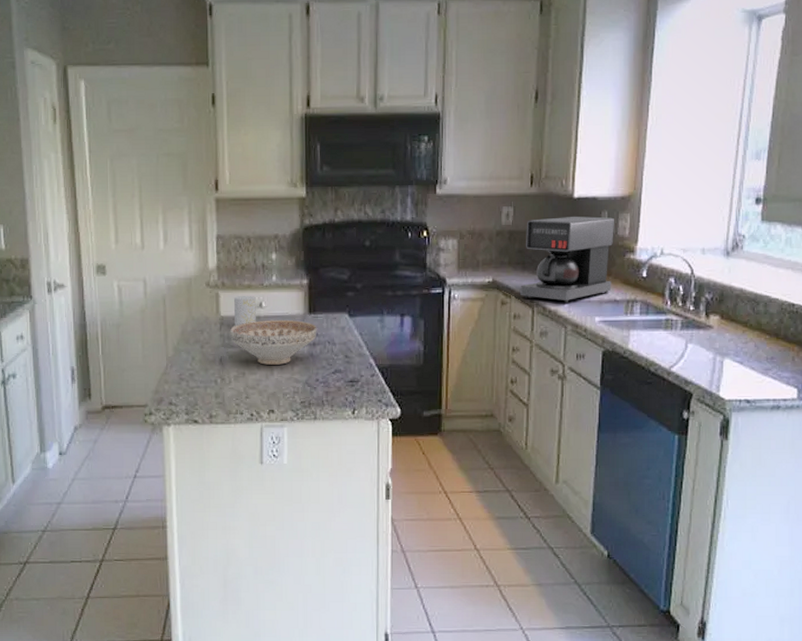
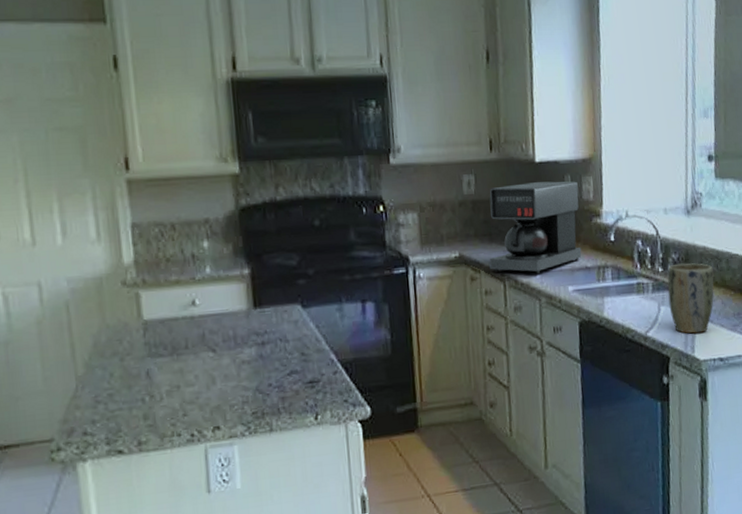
decorative bowl: present [230,319,317,365] -> none [157,317,265,374]
cup: present [234,295,256,326] -> none [159,292,189,330]
plant pot: none [697,303,749,373] -> present [667,263,714,334]

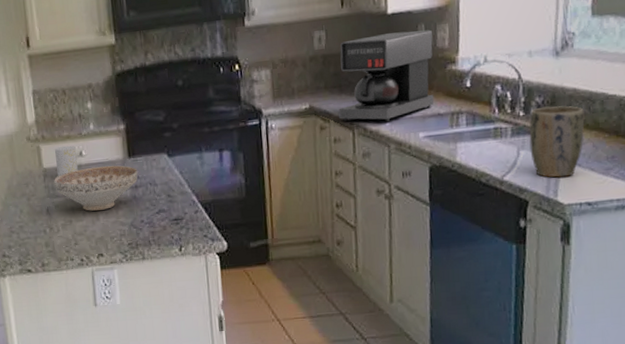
decorative bowl: none [157,317,265,374] -> present [54,165,138,211]
cup: none [159,292,189,330] -> present [55,145,78,176]

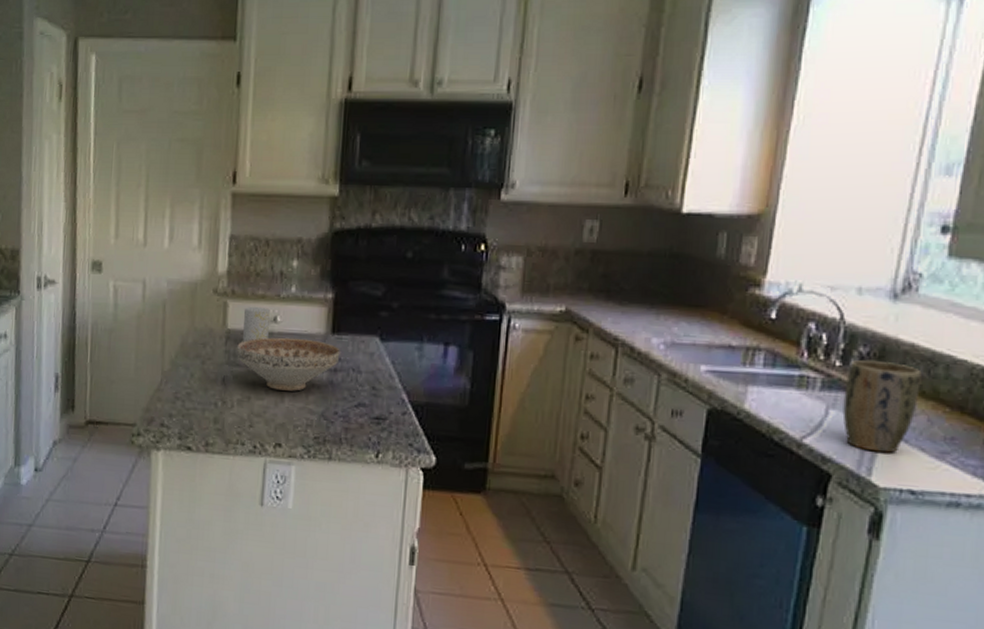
coffee maker: present [338,29,434,122] -> none [601,236,736,344]

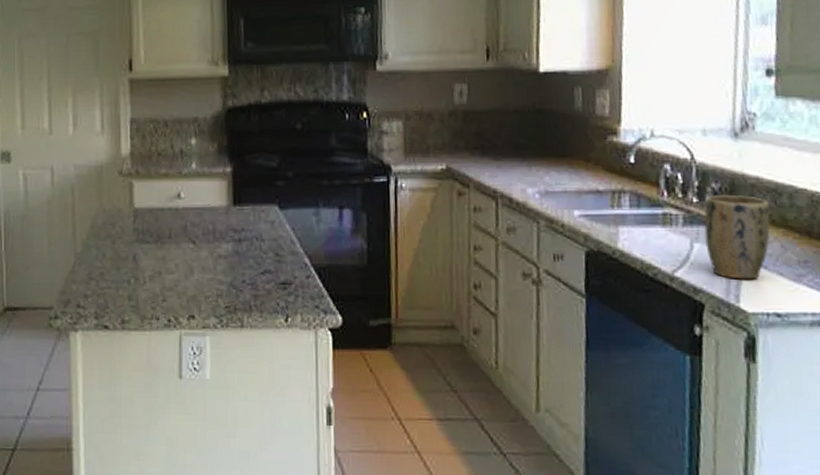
decorative bowl: present [237,337,340,391] -> none [145,212,243,263]
cup: present [243,306,270,341] -> none [150,184,174,219]

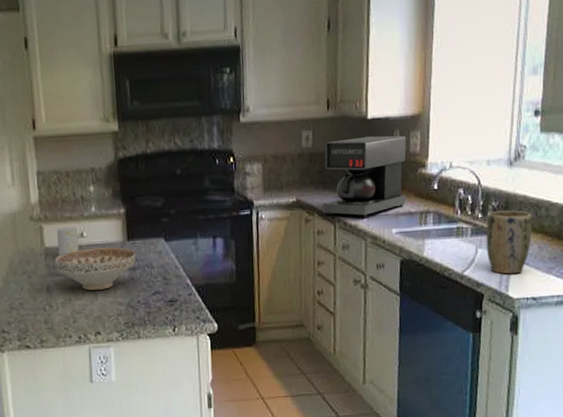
decorative bowl: none [145,212,243,263] -> present [55,247,136,291]
cup: none [150,184,174,219] -> present [57,226,79,255]
coffee maker: none [480,93,592,193] -> present [322,135,406,217]

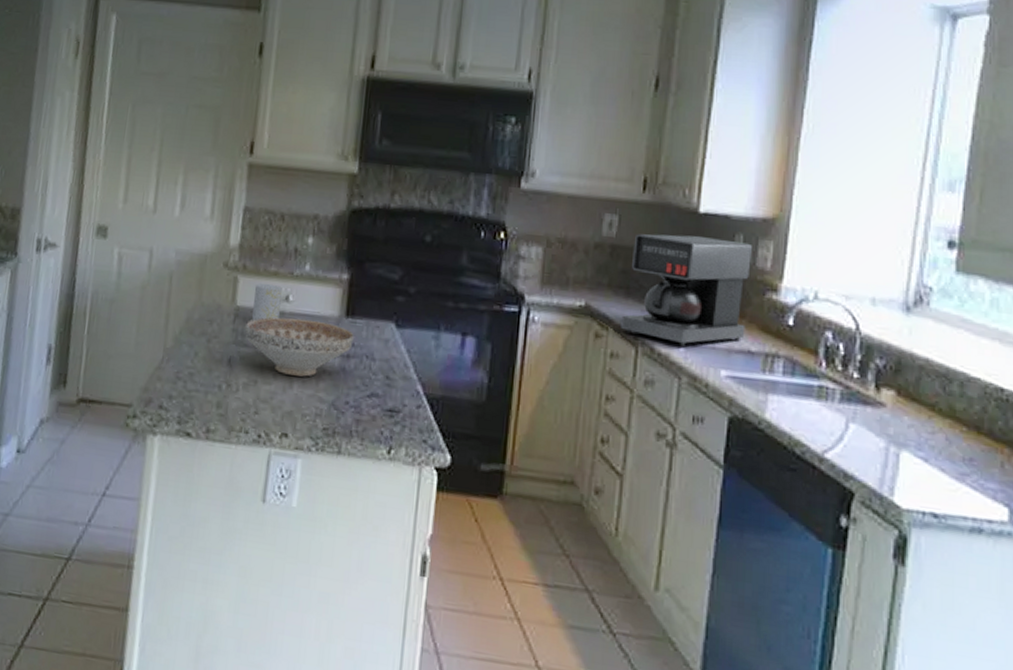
plant pot: present [486,210,532,274] -> none [862,372,937,472]

